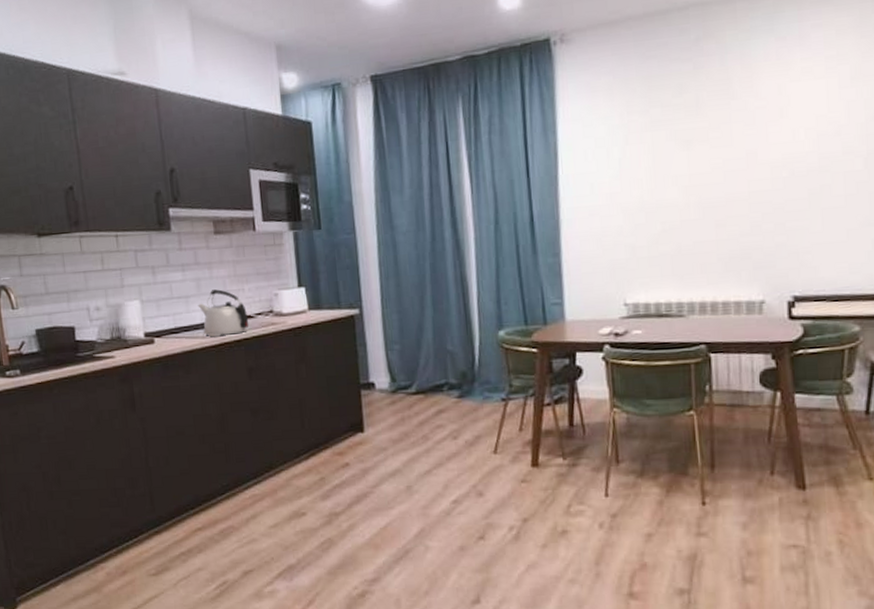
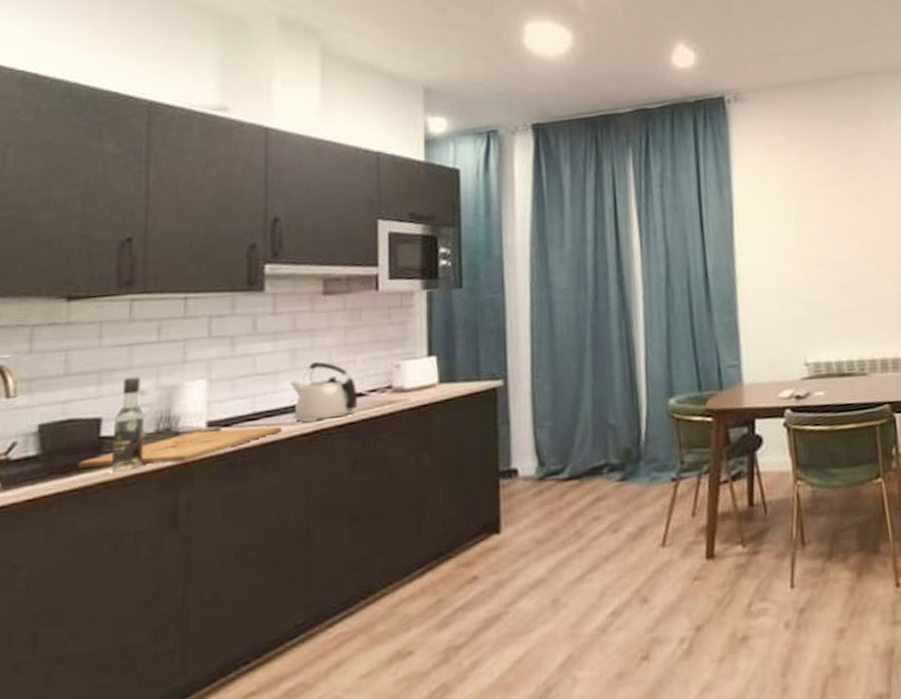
cutting board: none [65,338,196,364] -> present [77,426,282,469]
bottle: none [83,297,106,367] -> present [111,377,146,473]

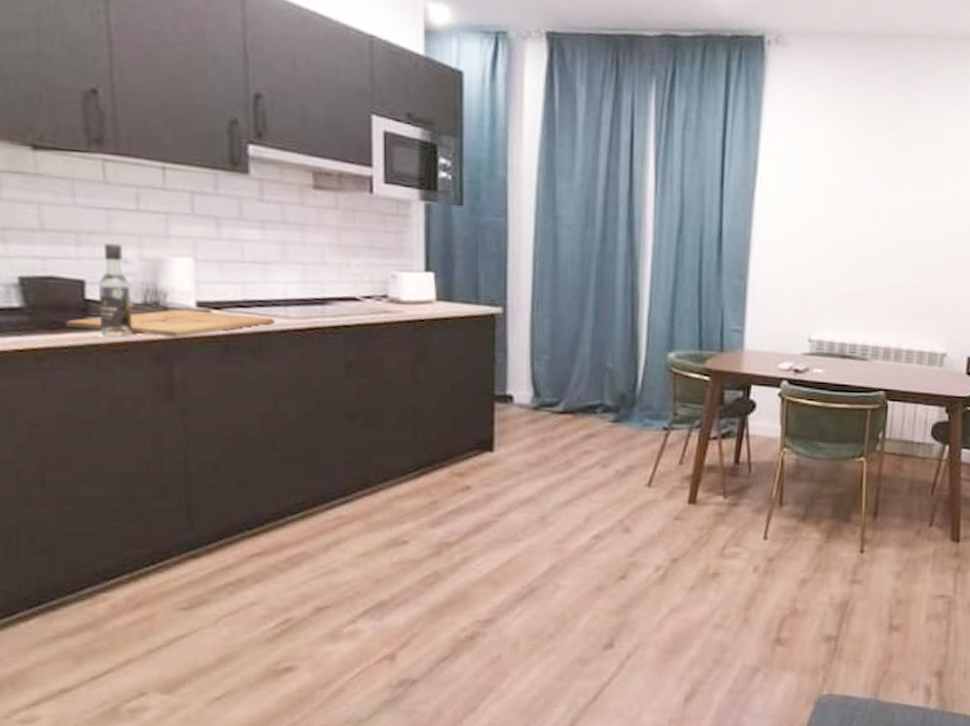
kettle: present [289,362,358,423] -> none [280,259,353,319]

